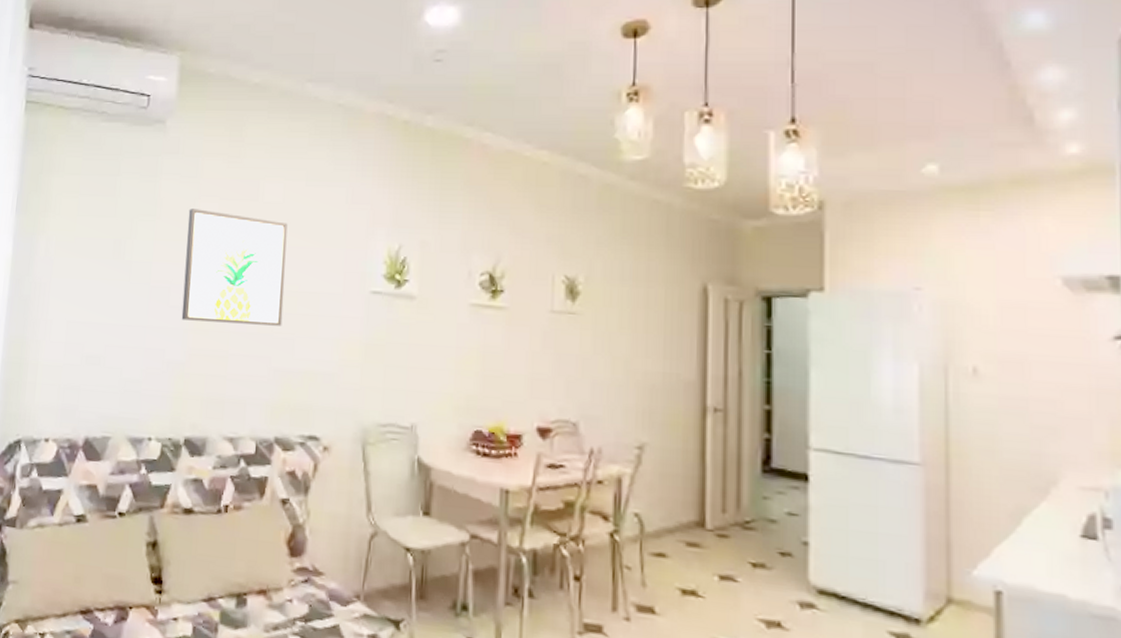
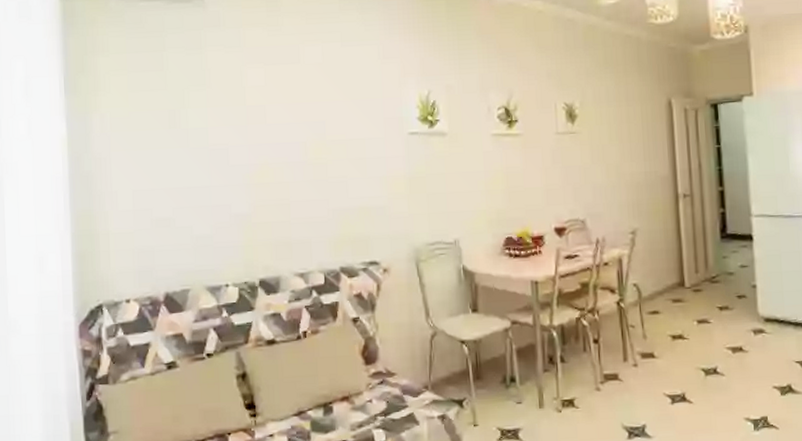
wall art: present [181,209,288,326] -> none [236,75,335,177]

